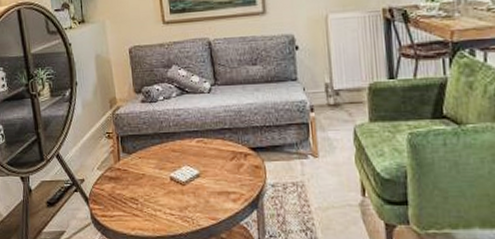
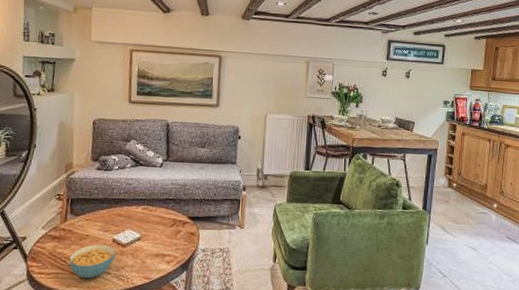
cereal bowl: none [129,183,176,221] -> present [69,244,116,279]

